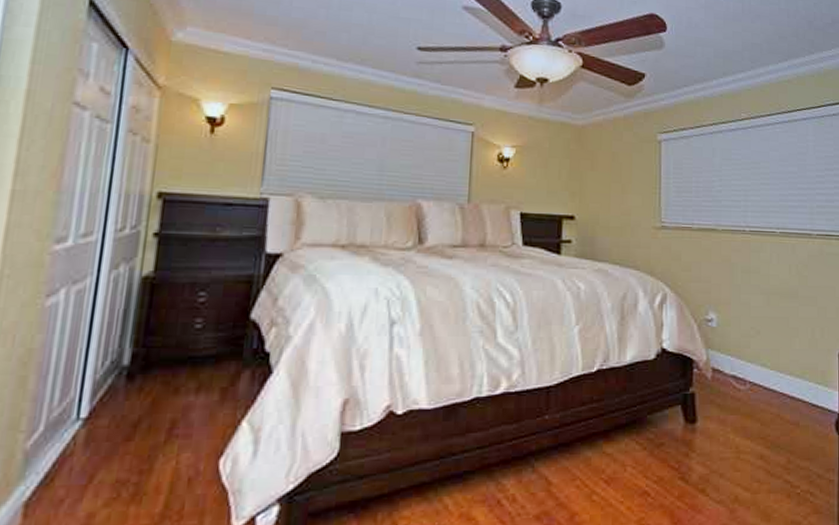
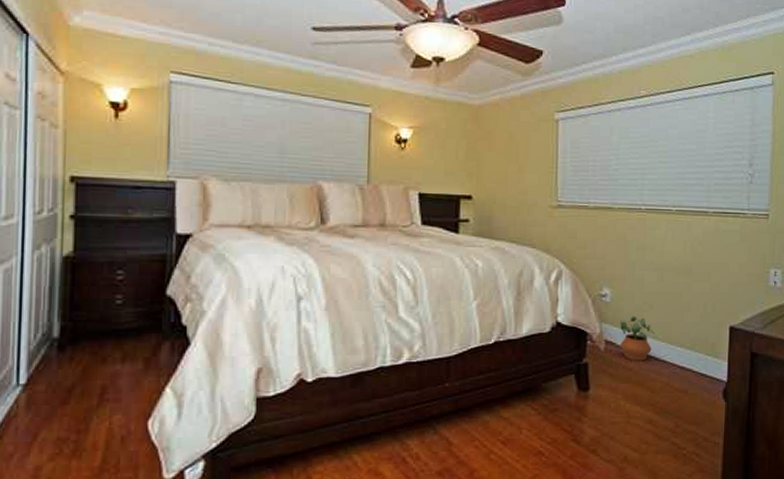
potted plant: none [727,342,764,390] -> present [620,316,656,361]

